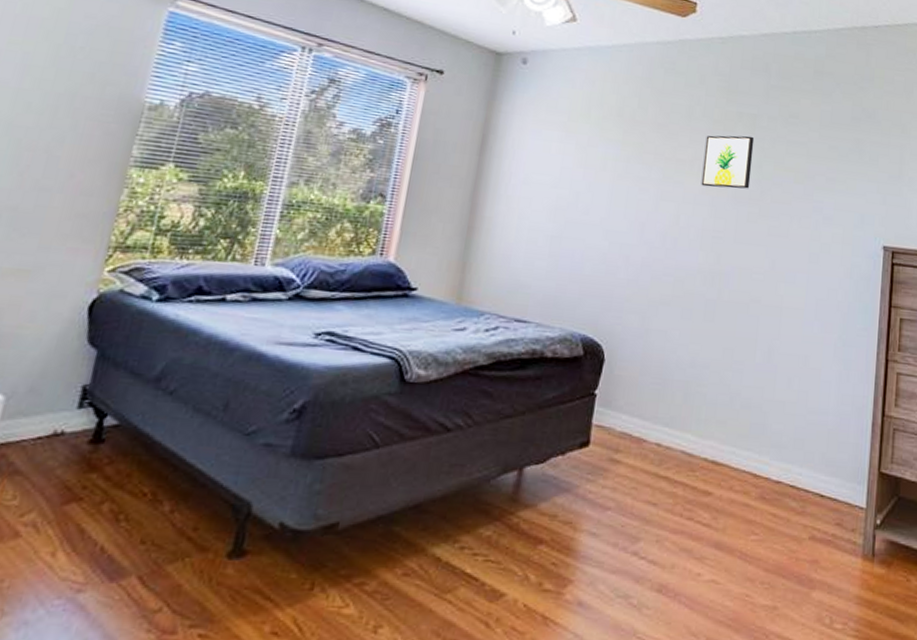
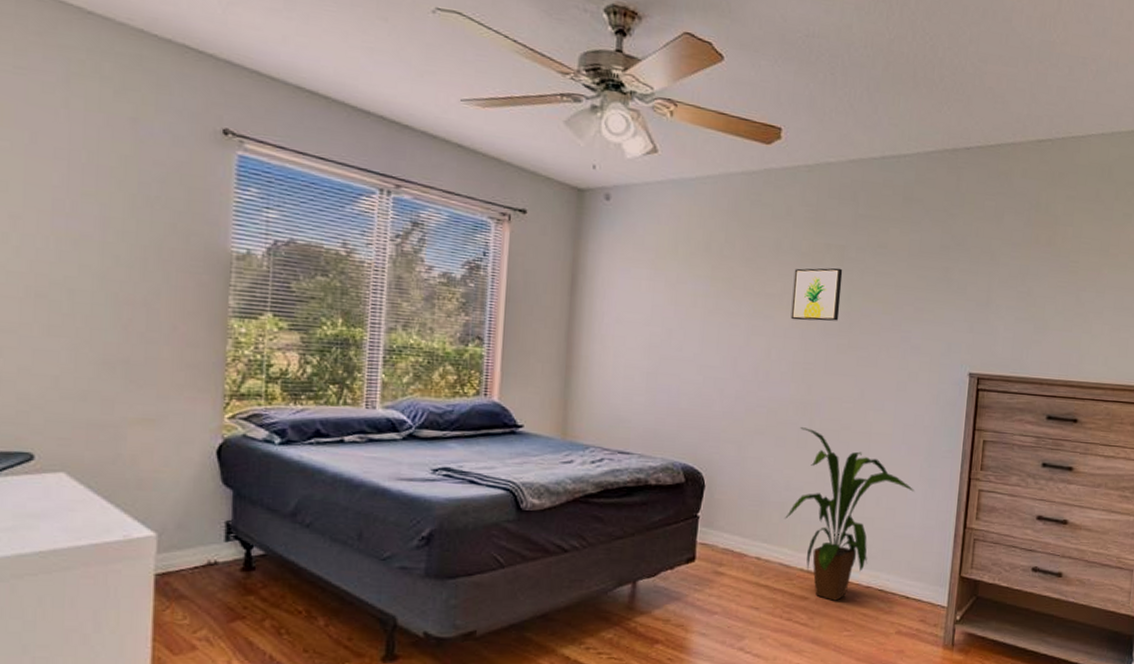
house plant: none [689,299,828,498] -> present [785,427,914,601]

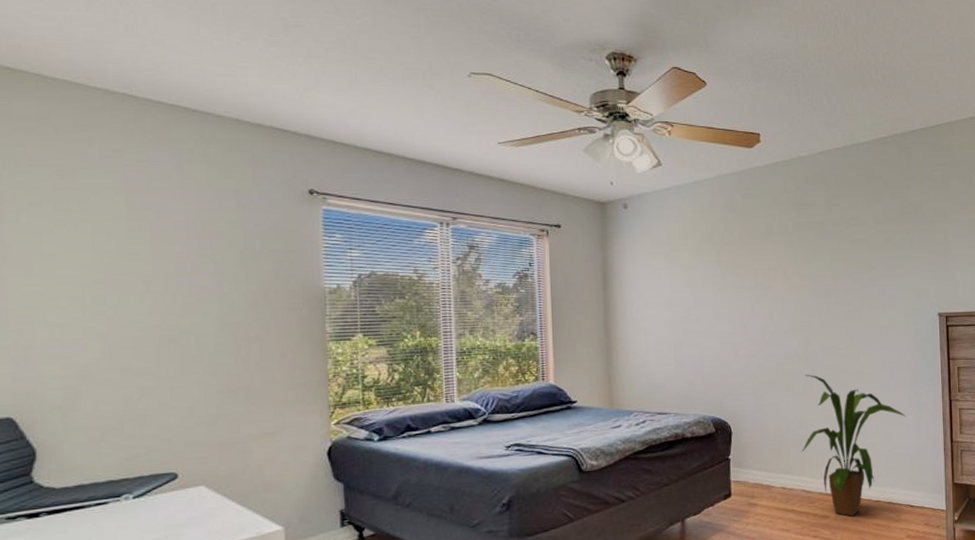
wall art: present [790,268,843,321] -> none [784,240,826,287]

